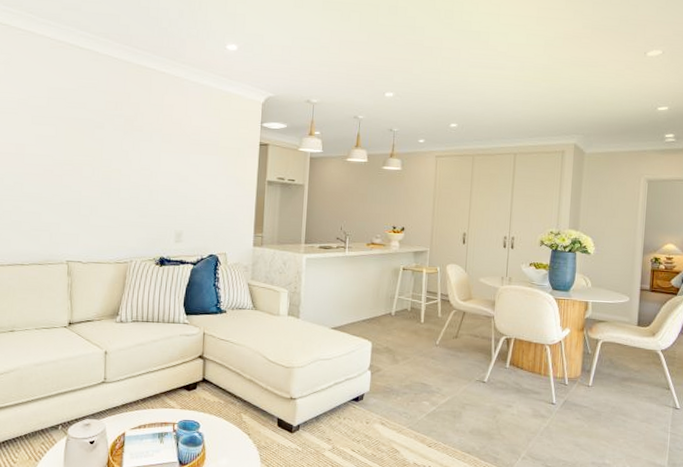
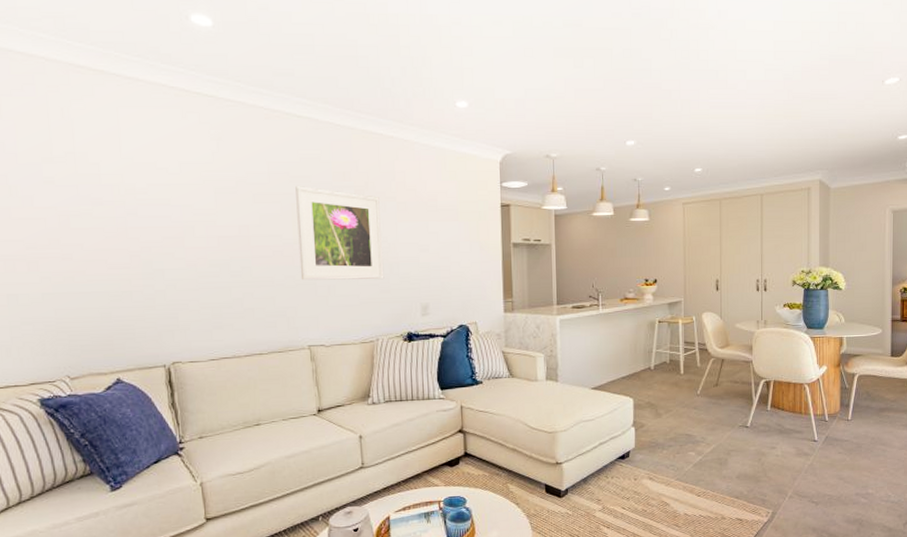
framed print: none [66,112,147,205] -> present [295,186,384,281]

